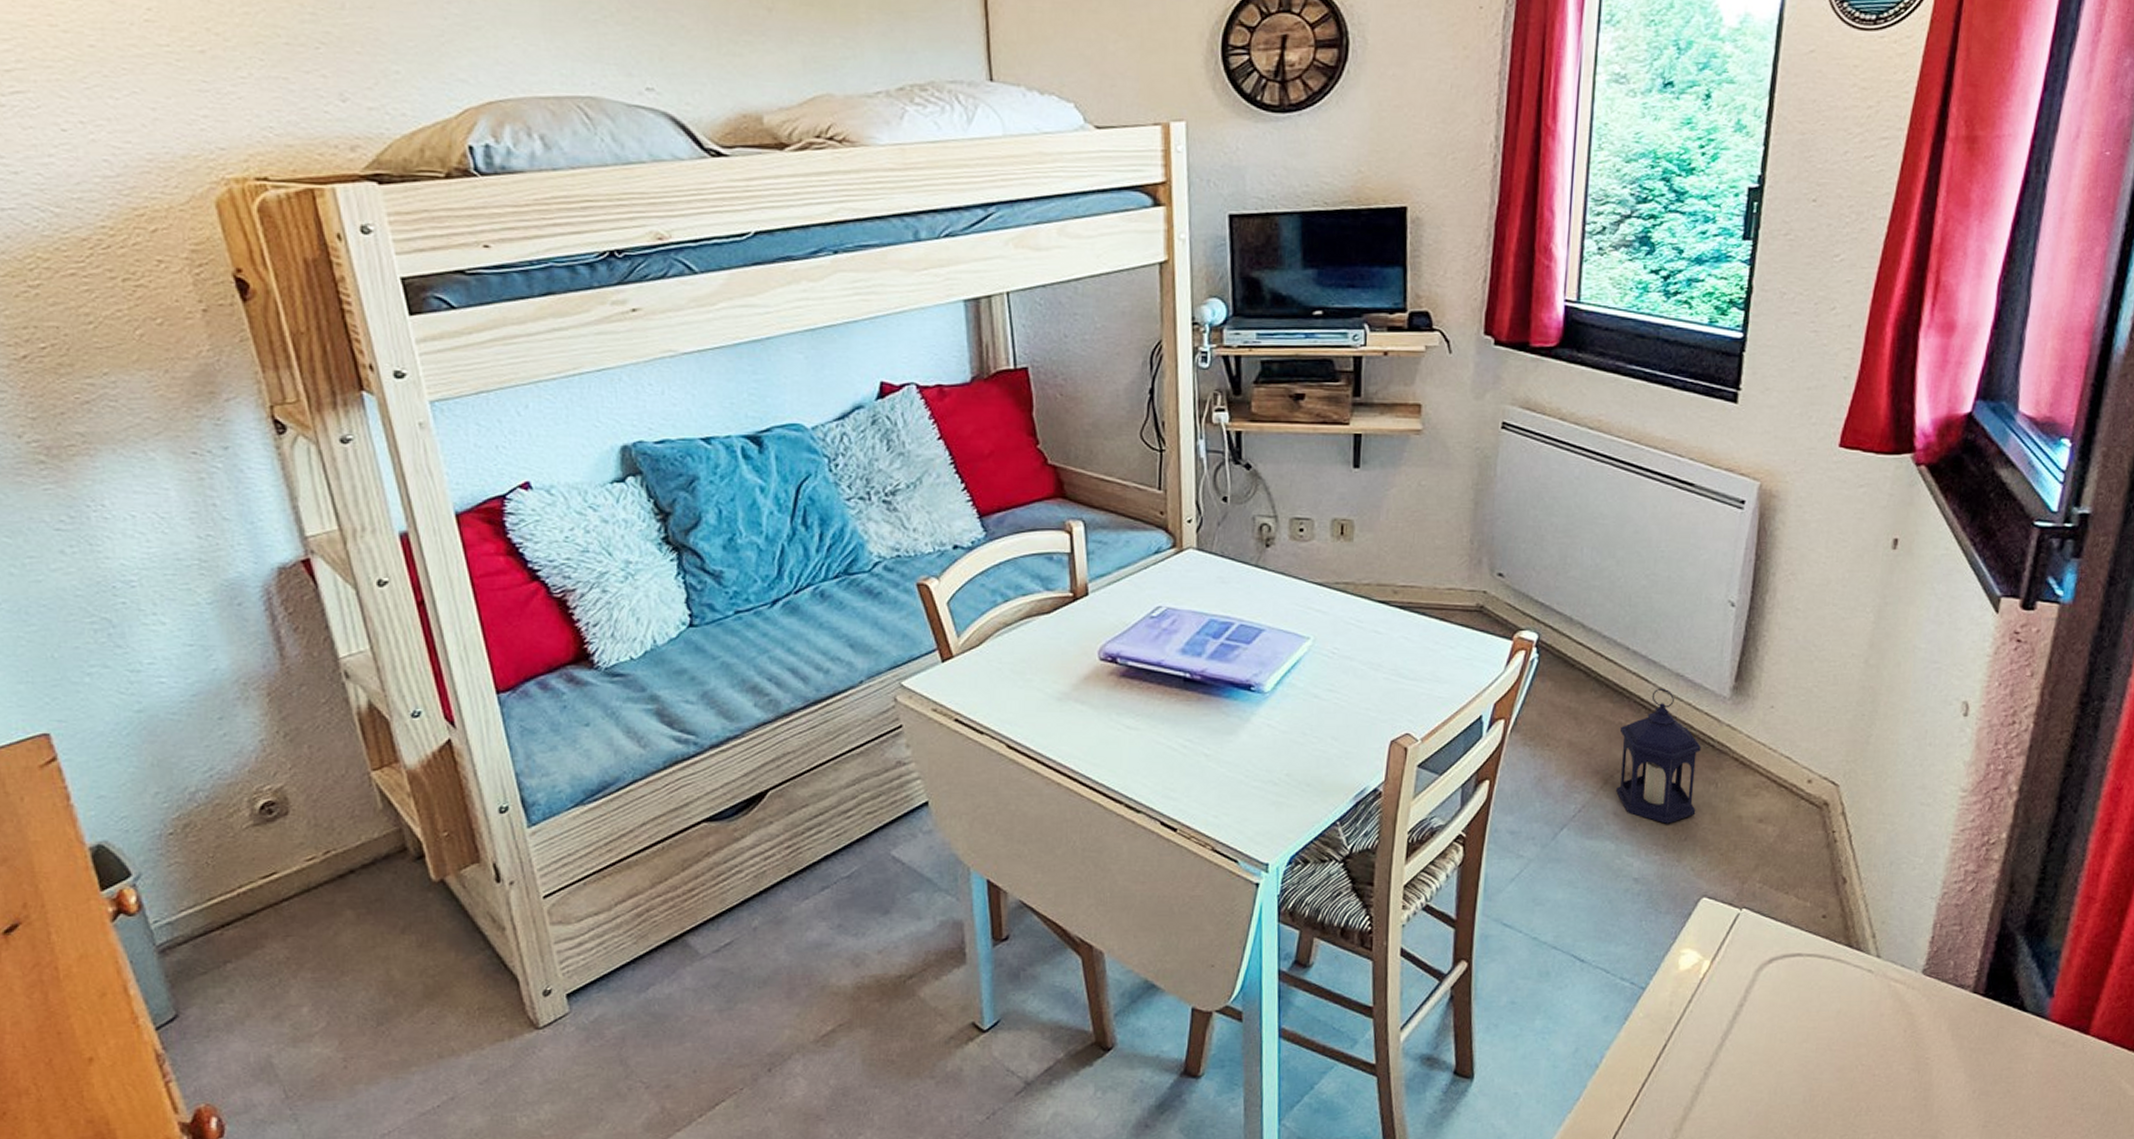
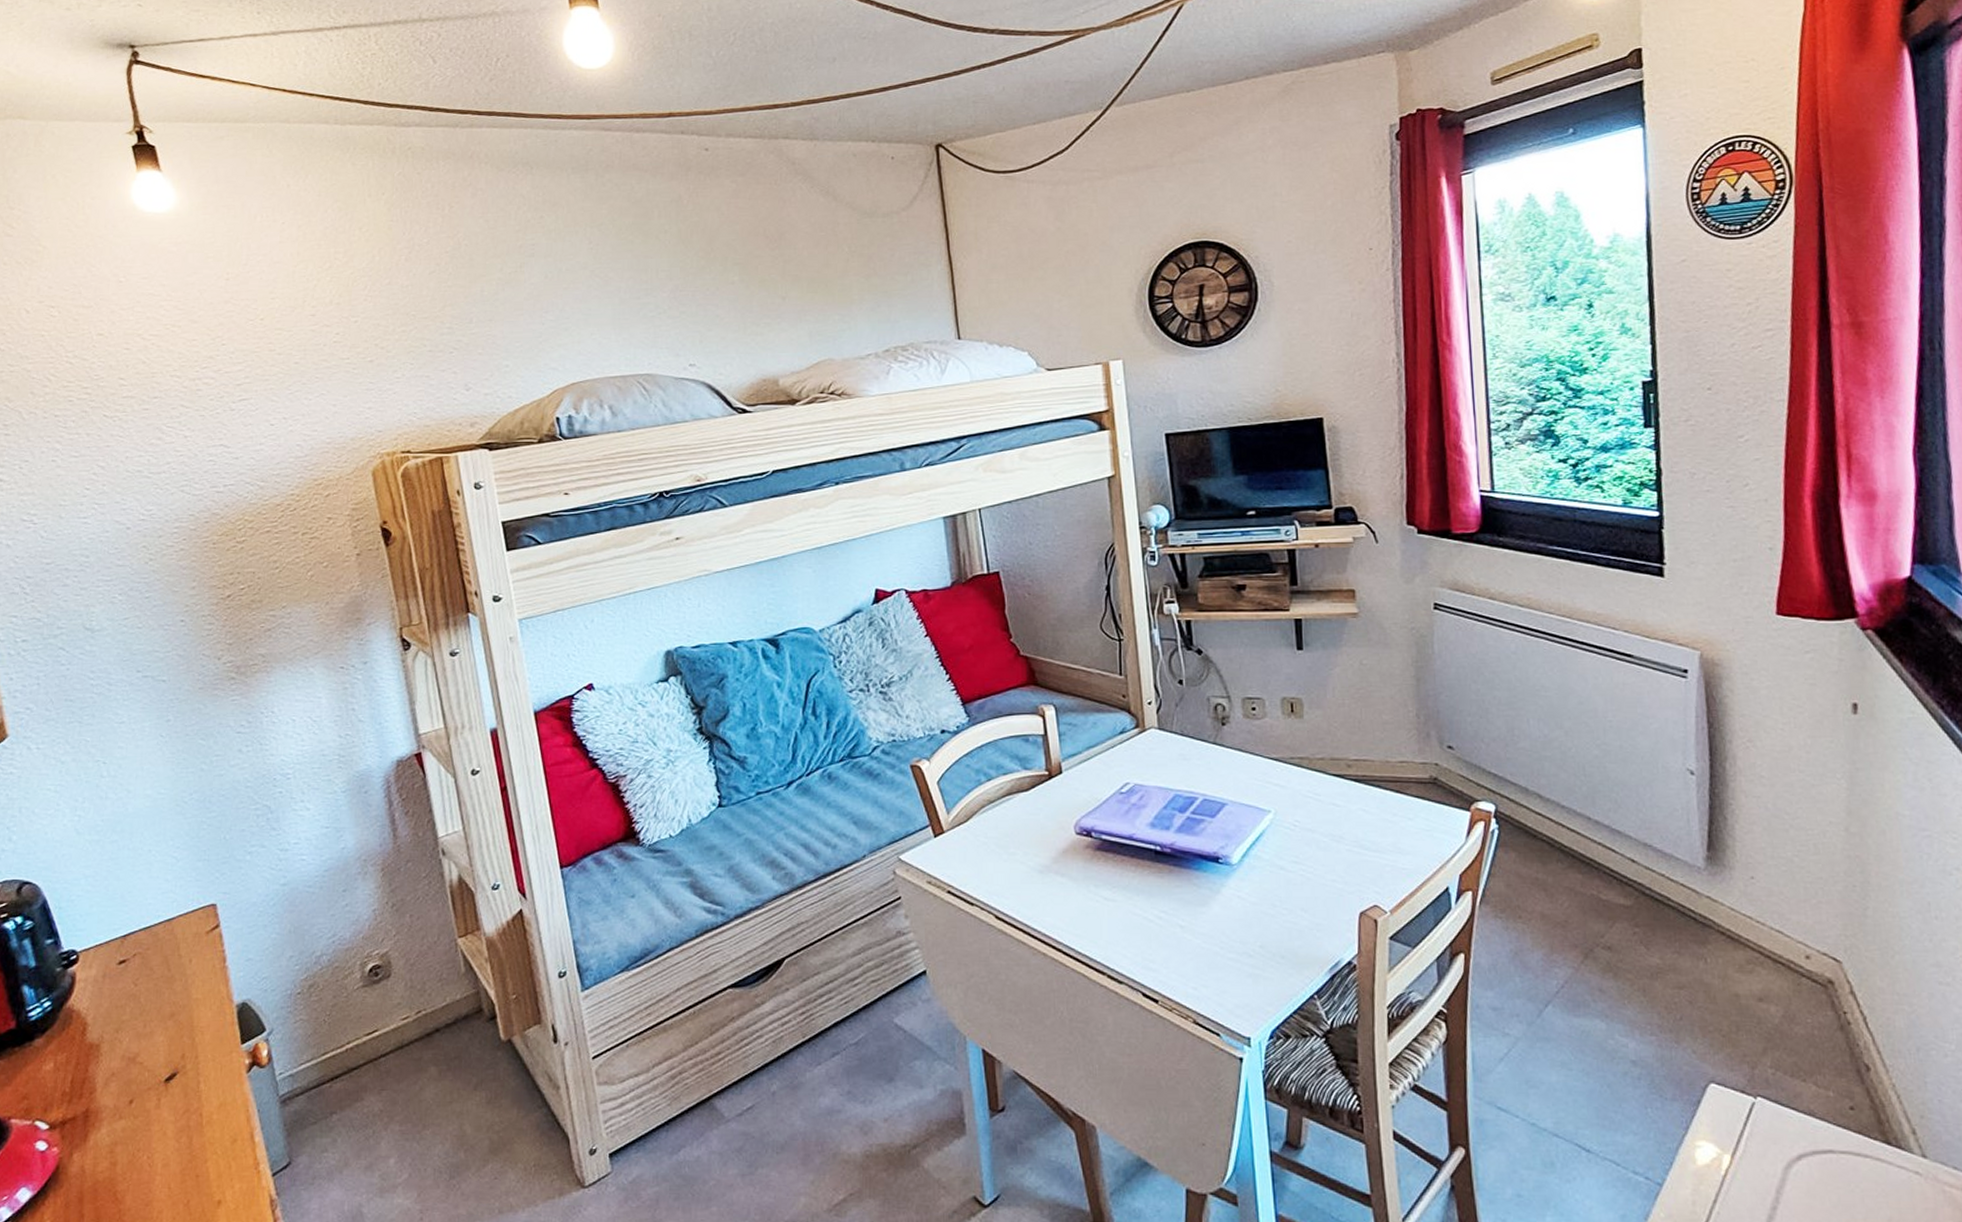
lantern: present [1616,689,1701,824] -> none [1593,859,1688,1002]

